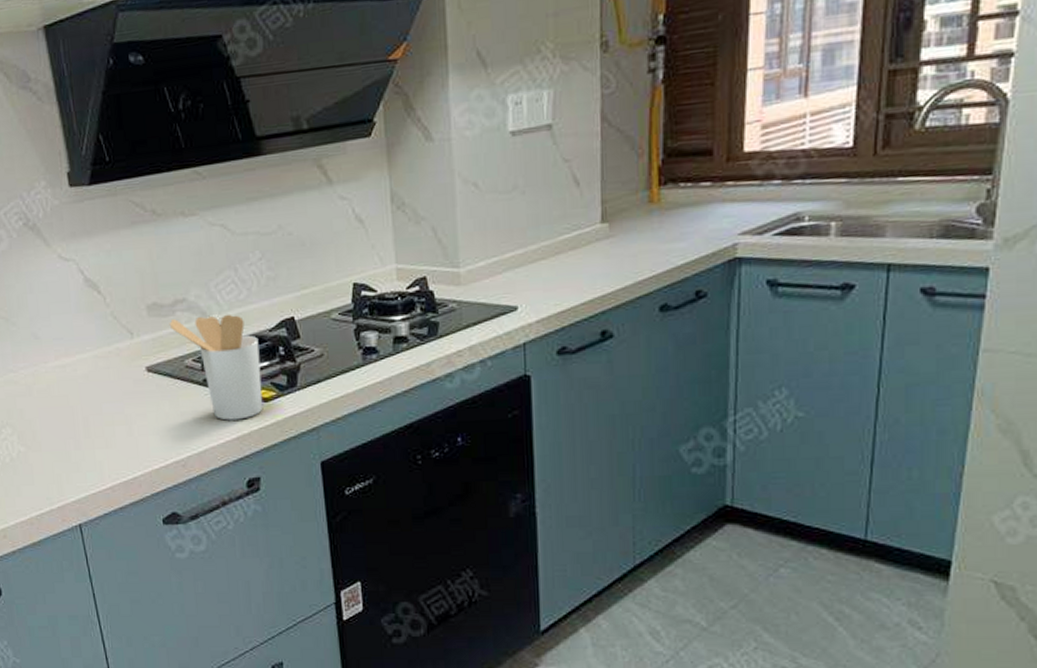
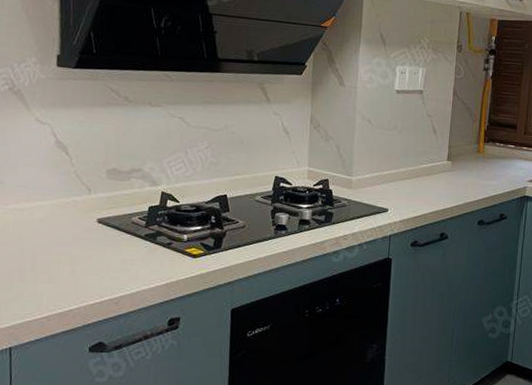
utensil holder: present [169,314,263,421] -> none [124,184,196,270]

